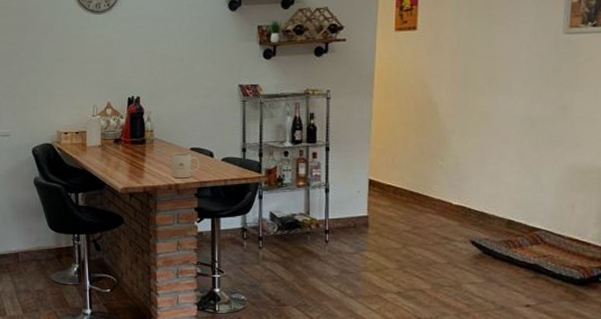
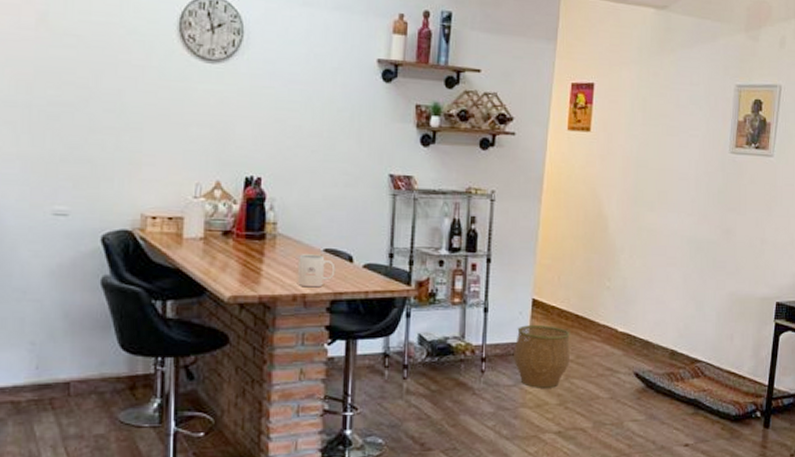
basket: none [354,201,406,255] -> present [514,325,570,388]

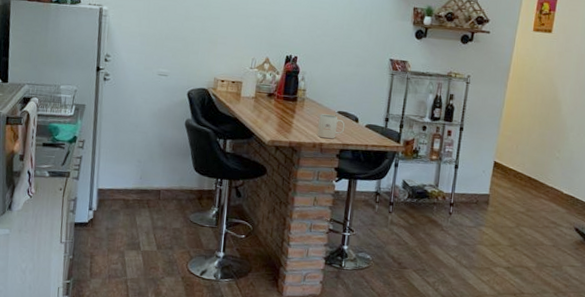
basket: present [514,325,570,388] -> none [475,181,523,233]

